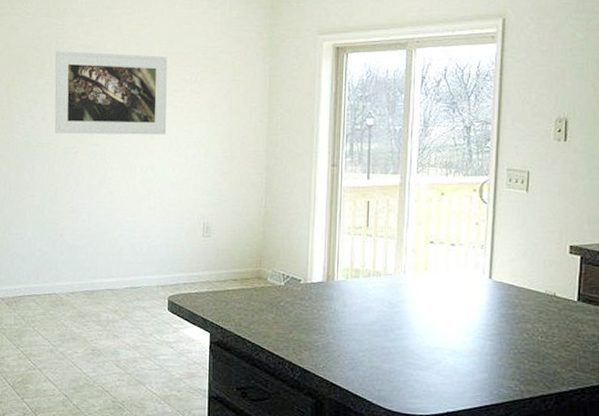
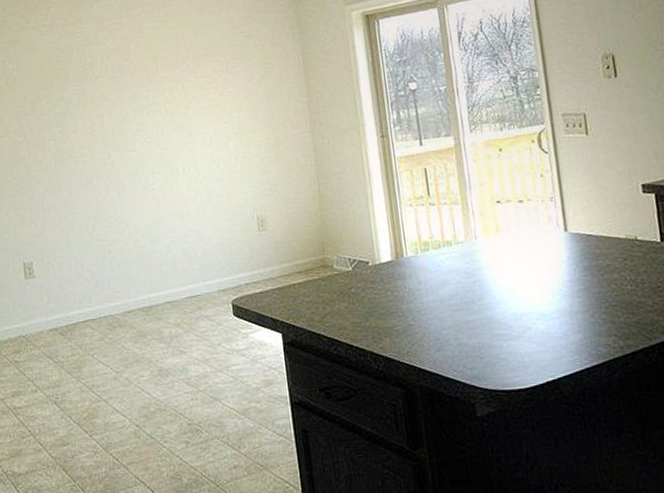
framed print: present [54,51,168,135] -> none [78,49,205,145]

